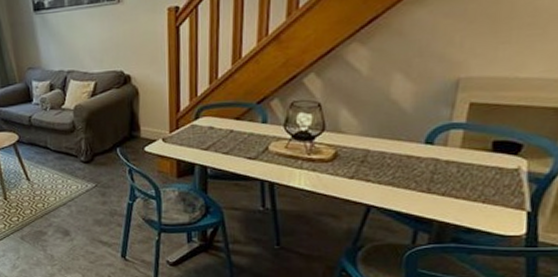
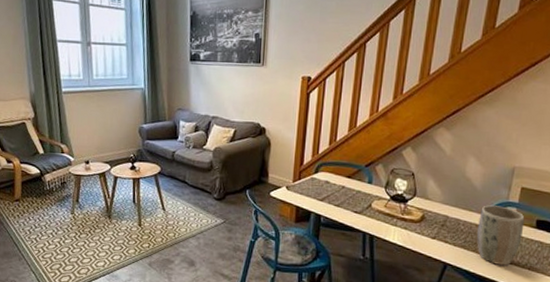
plant pot: none [409,129,476,201] -> present [477,205,525,266]

